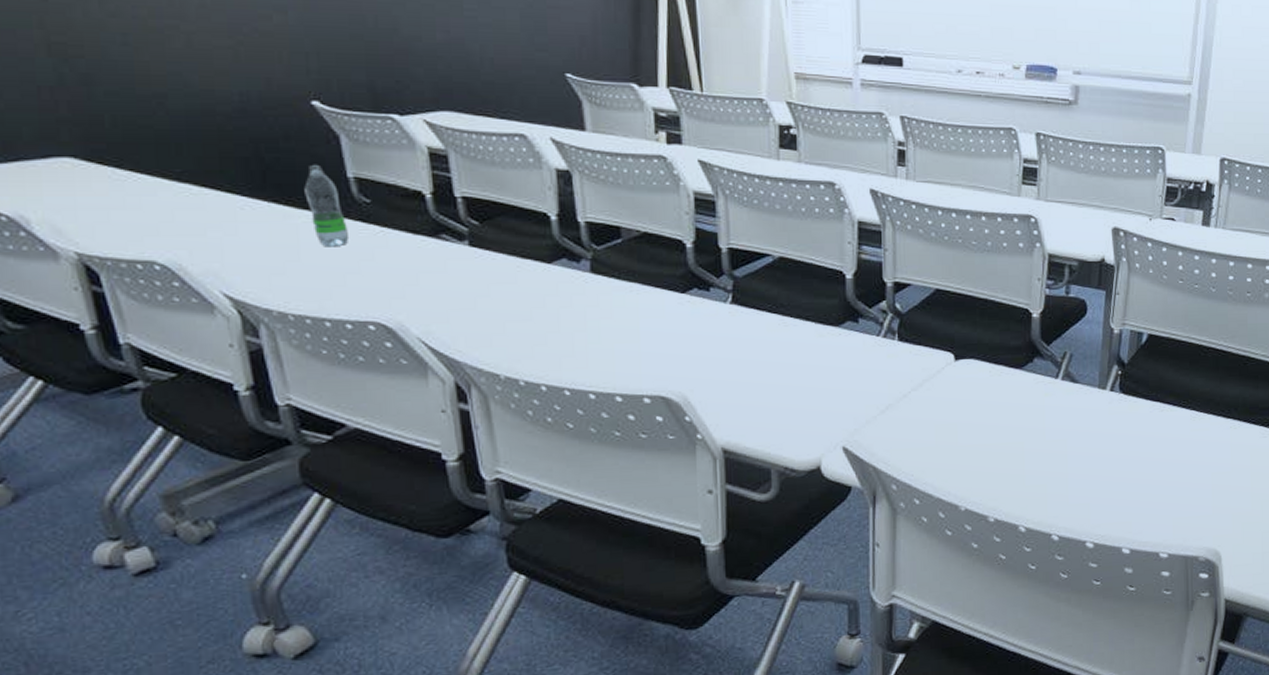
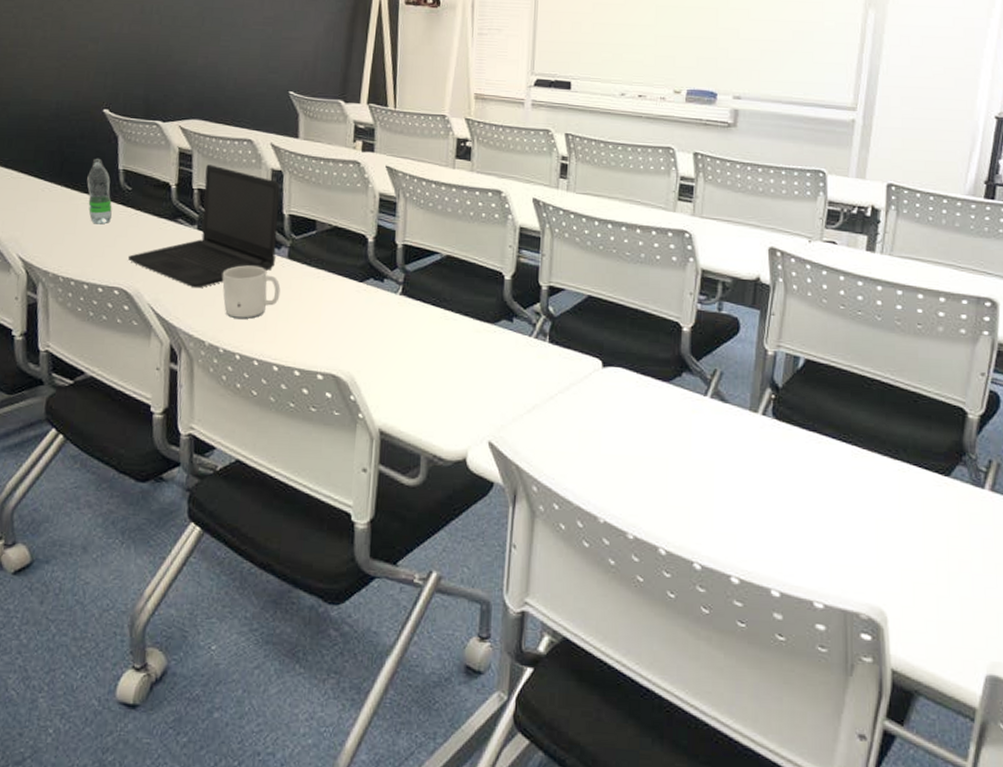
laptop: none [380,166,575,315] -> present [127,164,280,288]
mug: none [509,284,587,345] -> present [222,265,281,319]

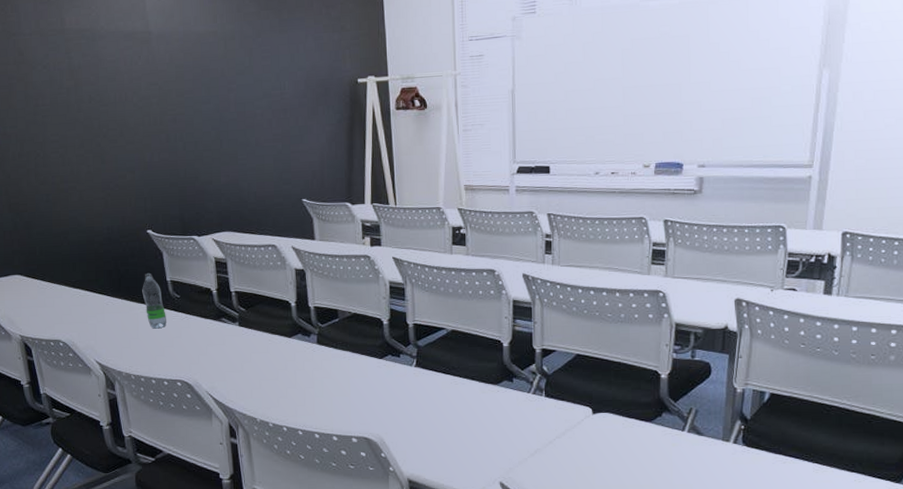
laptop: present [127,164,280,288] -> none [184,269,307,375]
mug: present [222,265,281,319] -> none [264,352,314,397]

